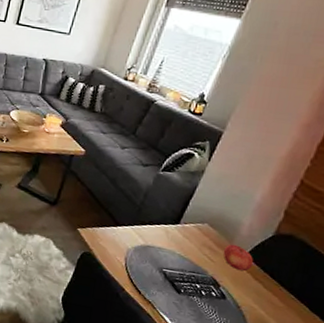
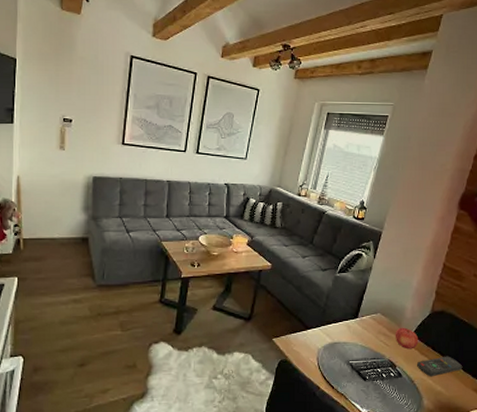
remote control: none [247,286,309,309] -> present [417,356,463,377]

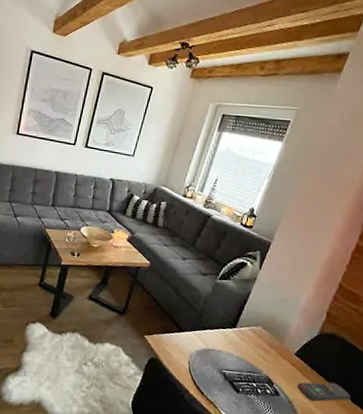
fruit: present [395,327,419,350] -> none [275,344,302,369]

